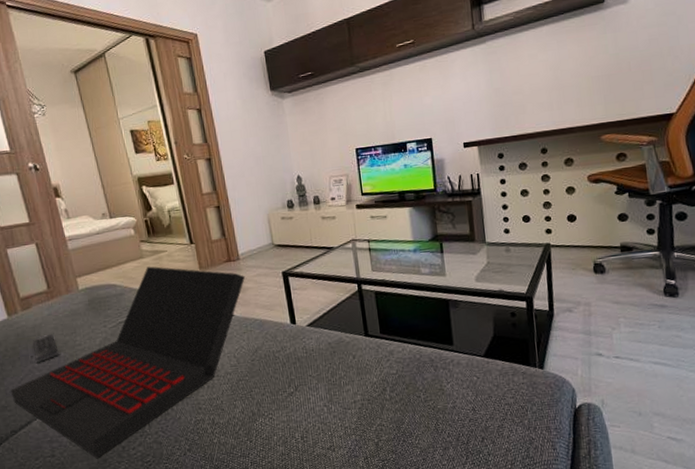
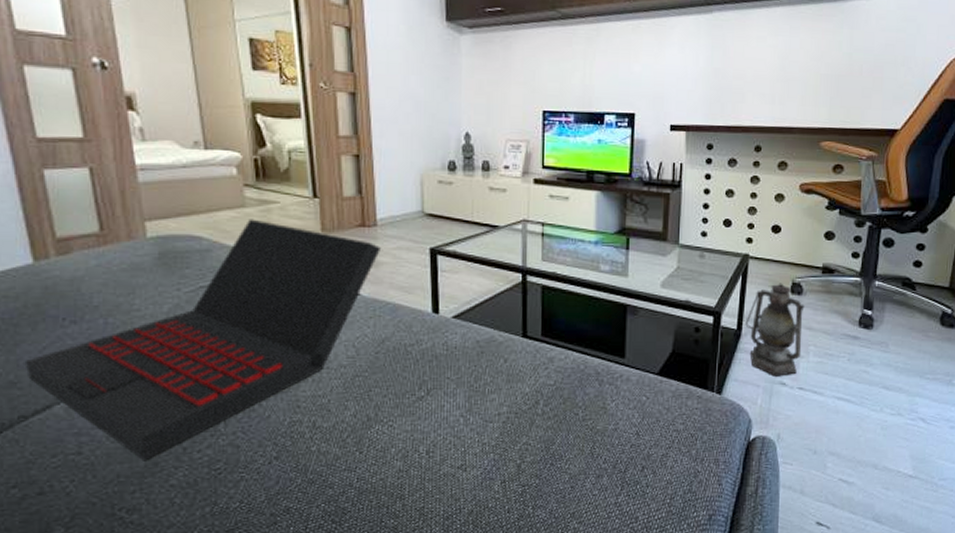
remote control: present [33,333,60,364] -> none [68,291,108,329]
lantern: none [556,265,613,349] -> present [745,283,805,377]

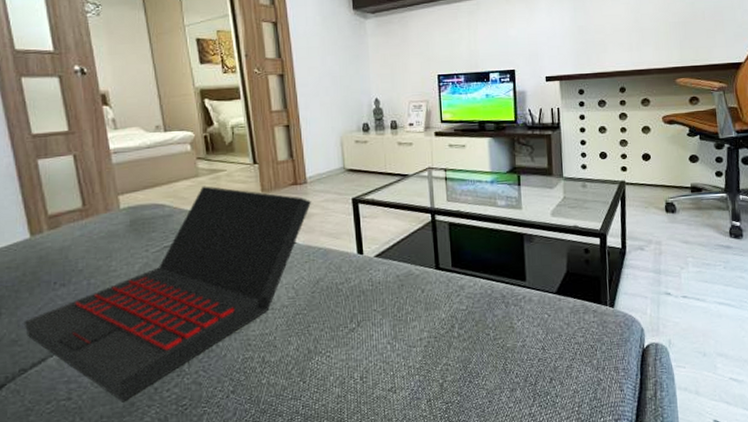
lantern: present [745,283,805,377] -> none [628,204,682,288]

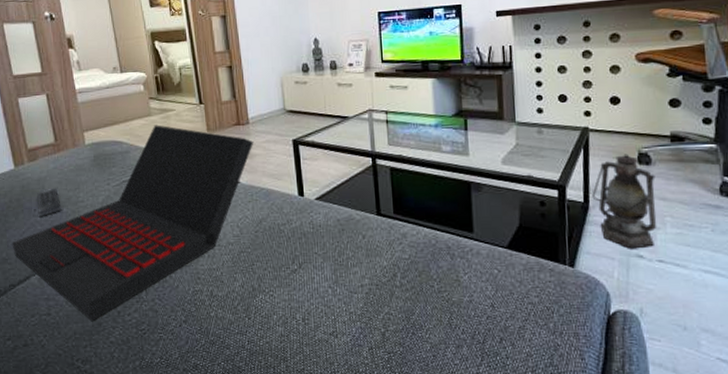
remote control: none [58,257,90,291] -> present [37,187,63,218]
lantern: none [628,204,682,288] -> present [592,154,657,249]

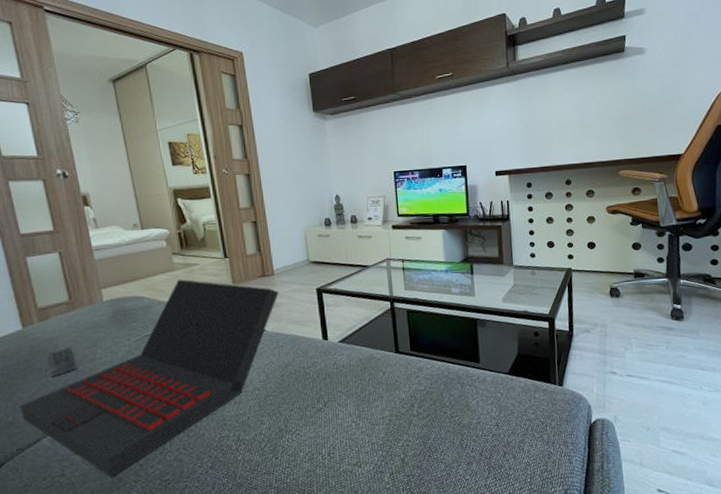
lantern: present [592,154,657,249] -> none [575,289,626,368]

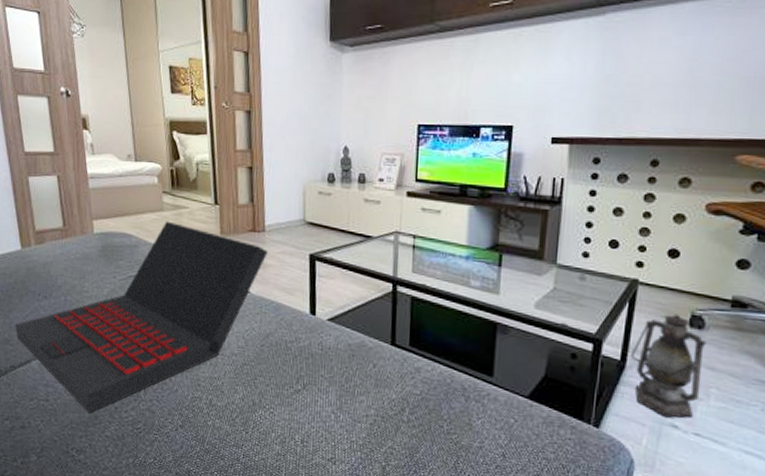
remote control: present [49,346,78,378] -> none [42,274,67,303]
lantern: none [575,289,626,368] -> present [630,314,707,418]

